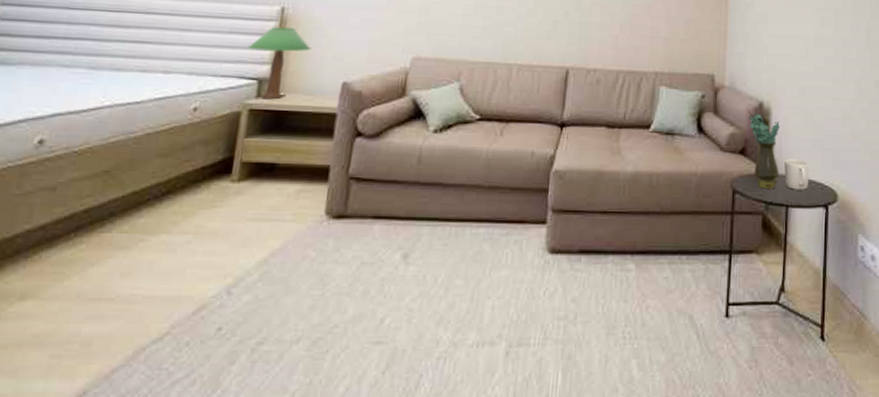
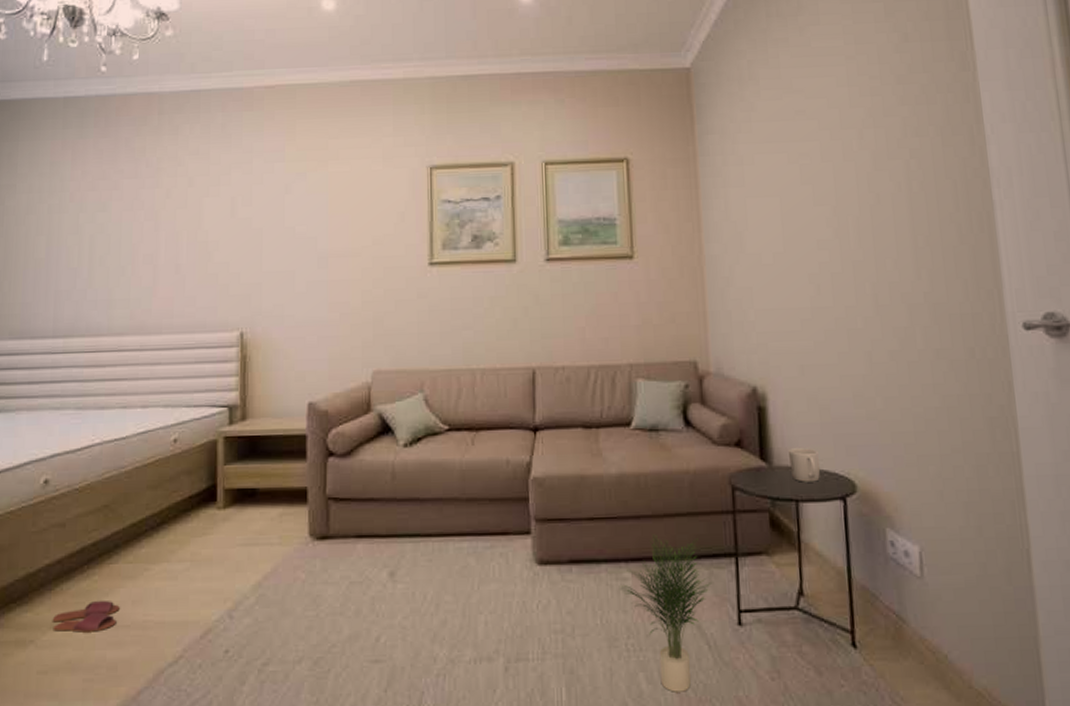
slippers: none [22,270,106,305] -> present [53,600,120,633]
table lamp: present [247,26,311,100] -> none [214,351,274,426]
potted plant: none [622,231,707,379] -> present [619,535,713,692]
vase: present [748,111,780,189] -> none [740,398,785,484]

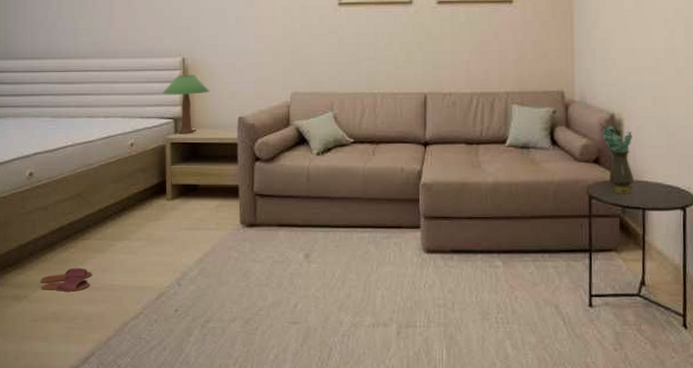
table lamp: none [214,351,274,426] -> present [161,74,210,134]
potted plant: present [619,535,713,692] -> none [491,233,570,357]
vase: none [740,398,785,484] -> present [600,123,634,194]
mug: present [789,448,820,482] -> none [639,166,665,194]

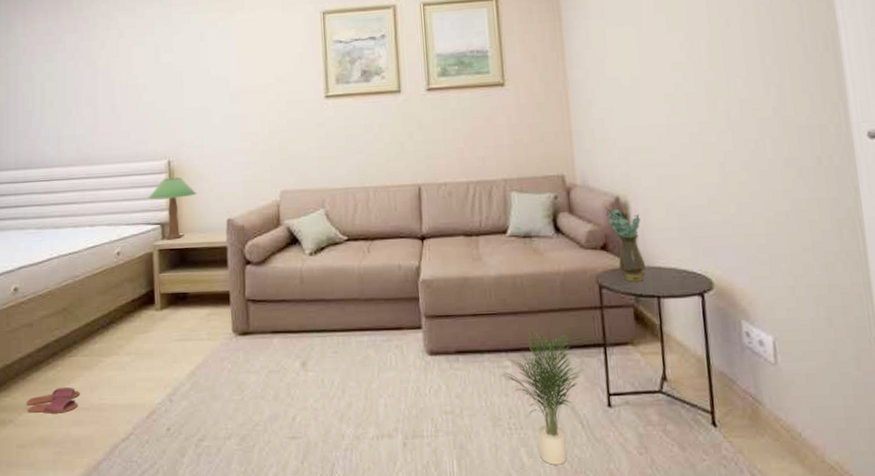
potted plant: none [491,233,570,357] -> present [500,329,584,465]

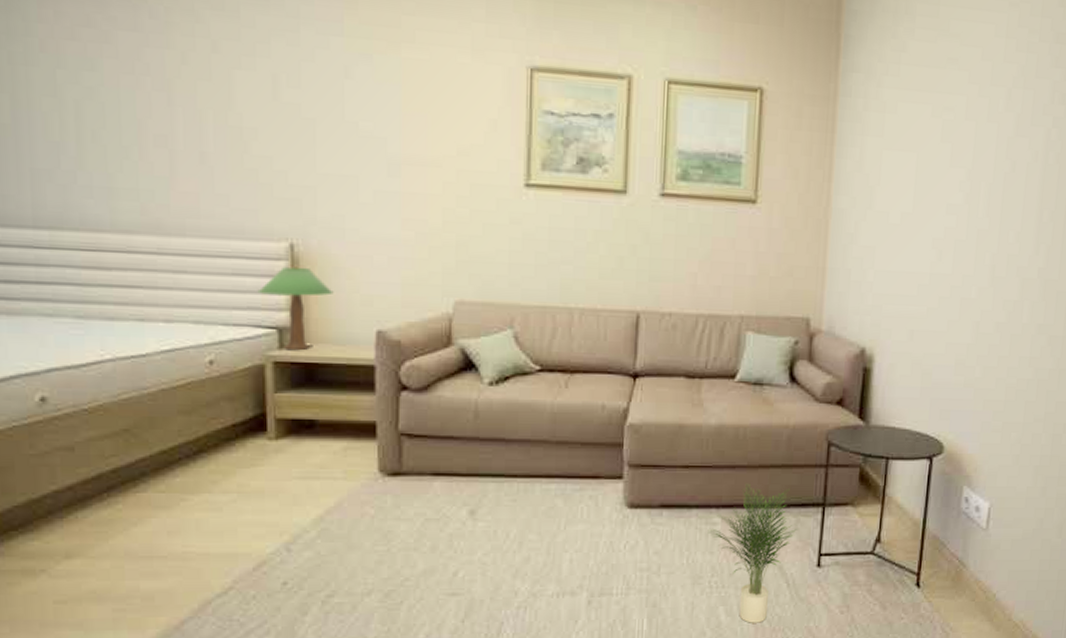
slippers: present [27,386,80,414] -> none [68,529,153,562]
vase: present [605,207,647,282] -> none [847,359,883,441]

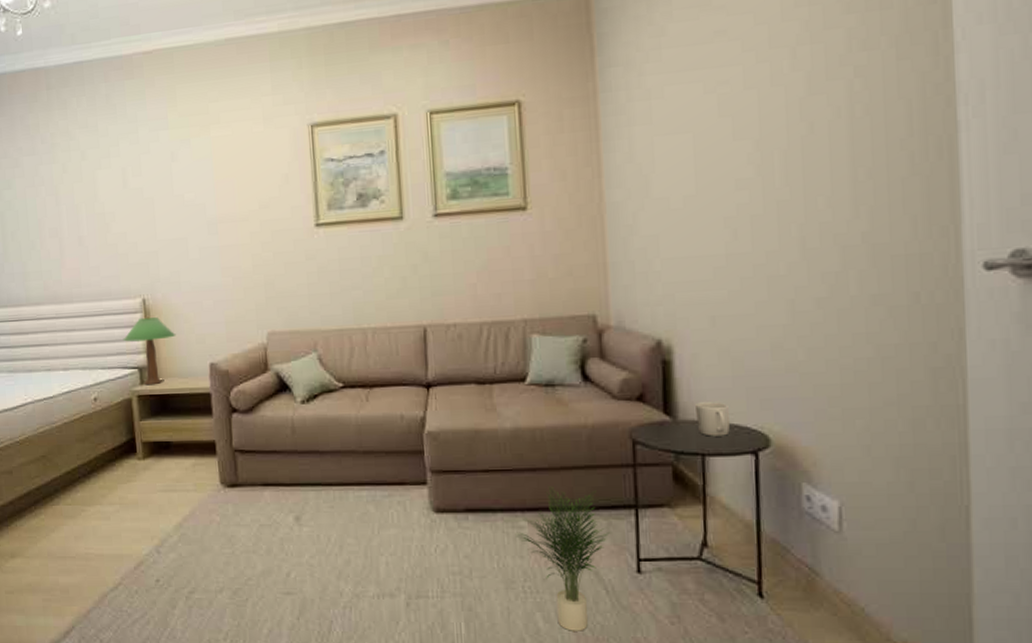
mug: none [885,409,914,442] -> present [696,402,730,437]

